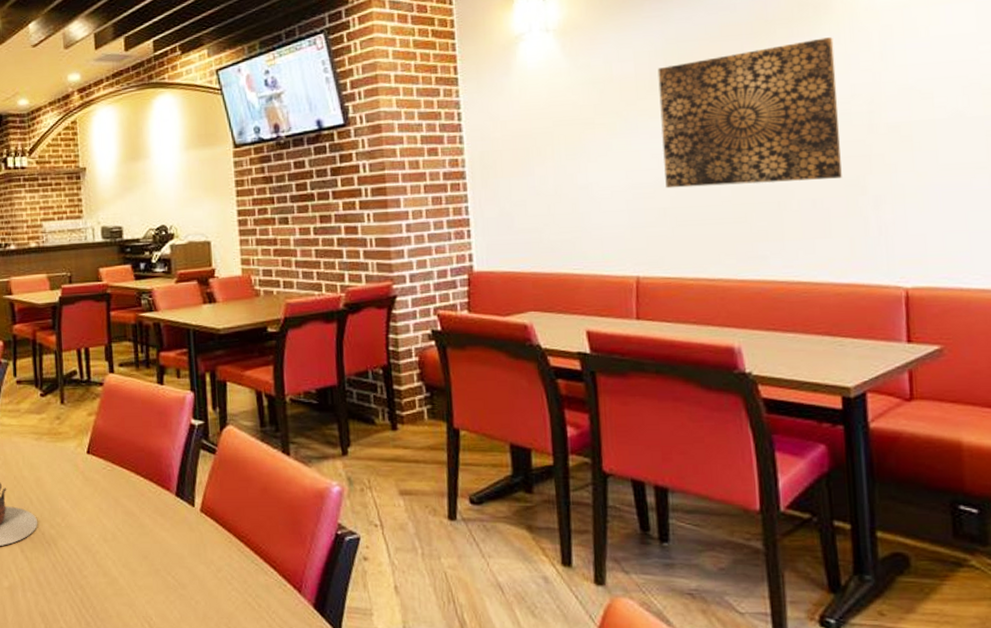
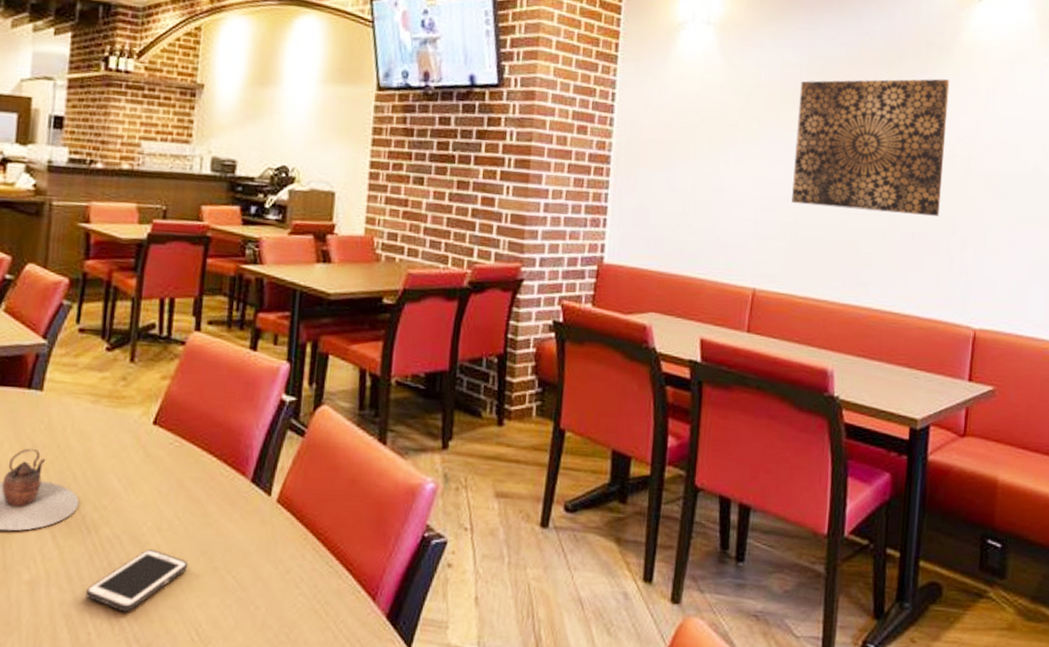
cell phone: none [54,557,134,610] -> present [86,549,189,612]

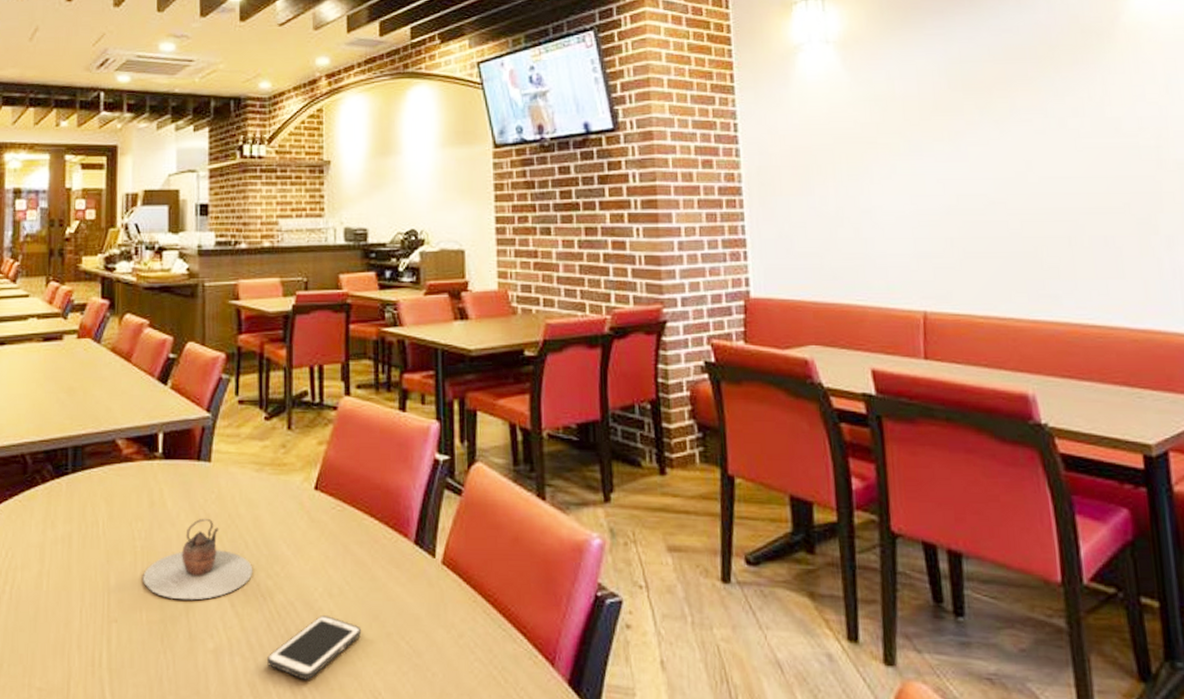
wall art: present [792,78,950,216] -> none [941,67,1133,217]

